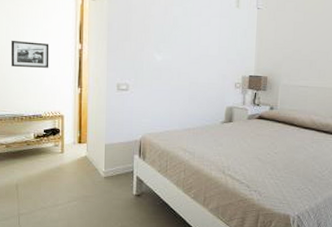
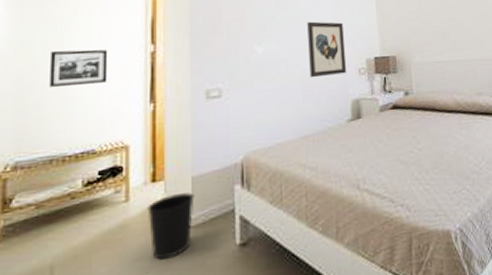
wastebasket: none [75,154,107,195] -> present [147,192,195,260]
wall art: none [196,39,227,86] -> present [307,21,346,78]

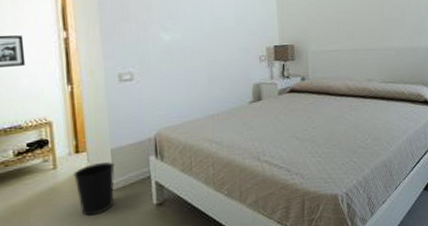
wall art: present [307,21,346,78] -> none [211,11,248,64]

